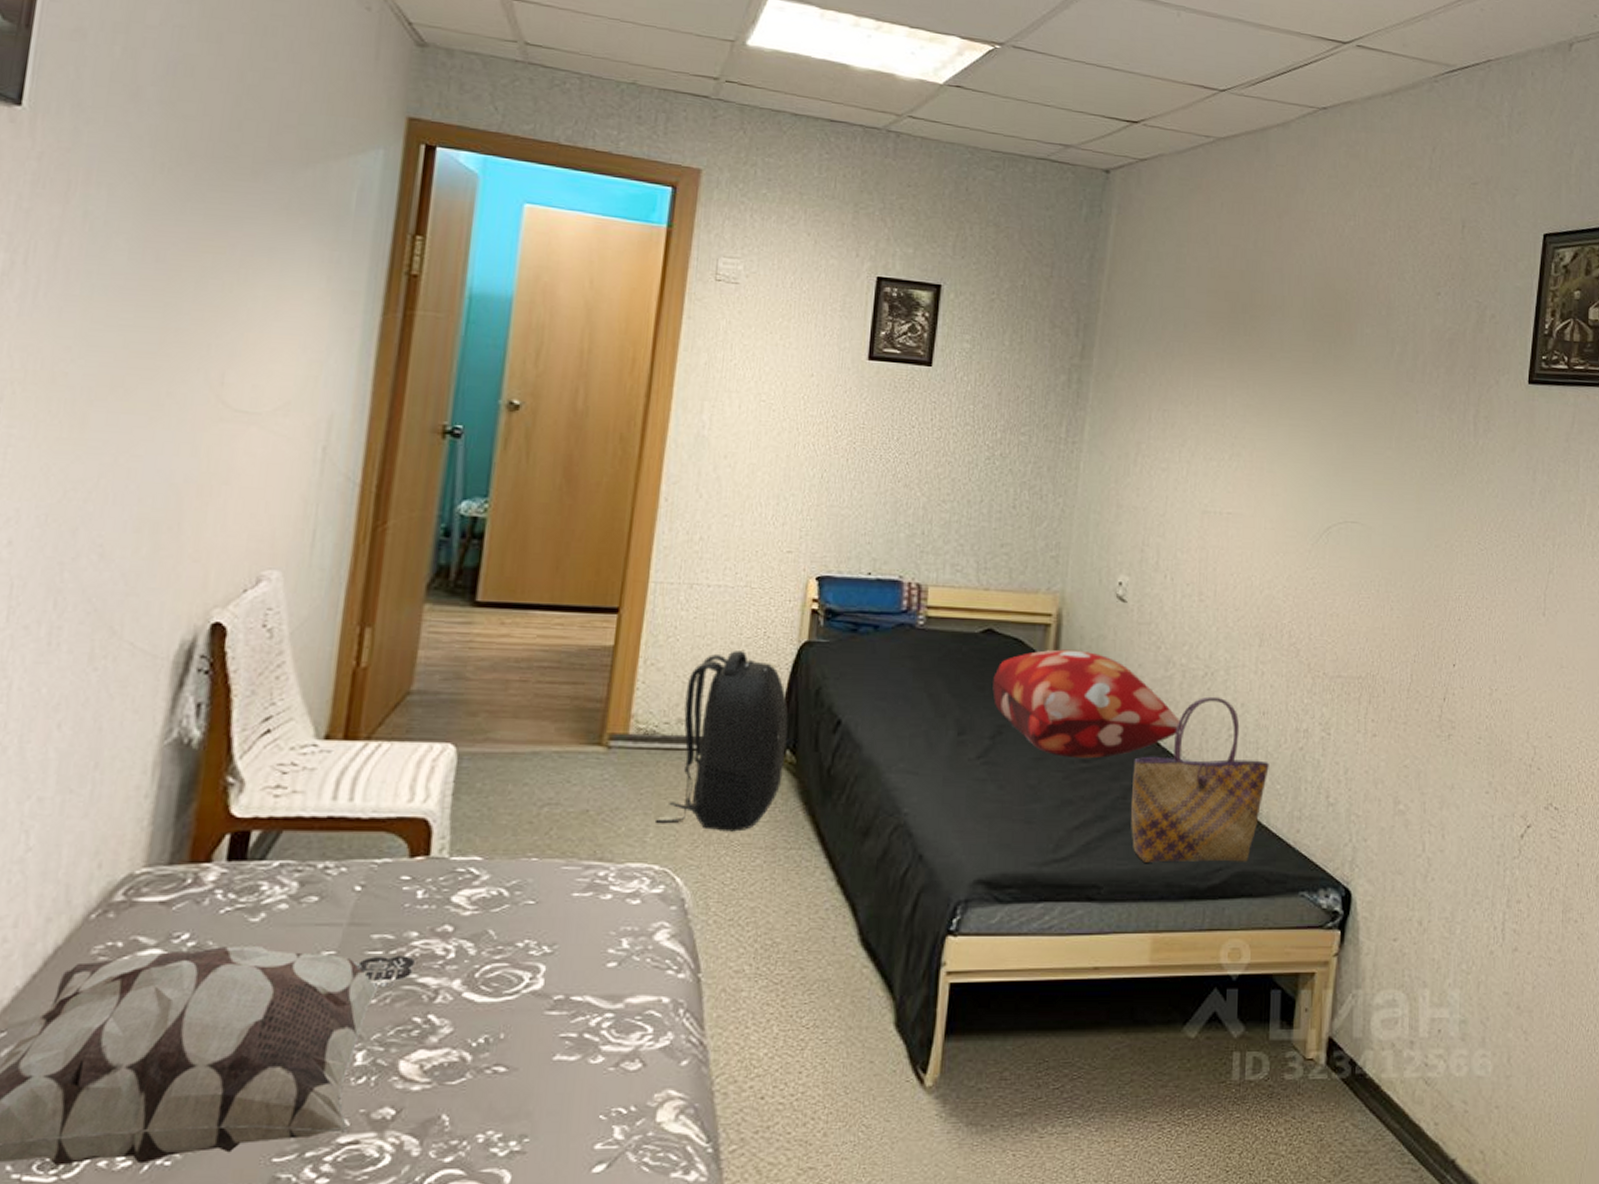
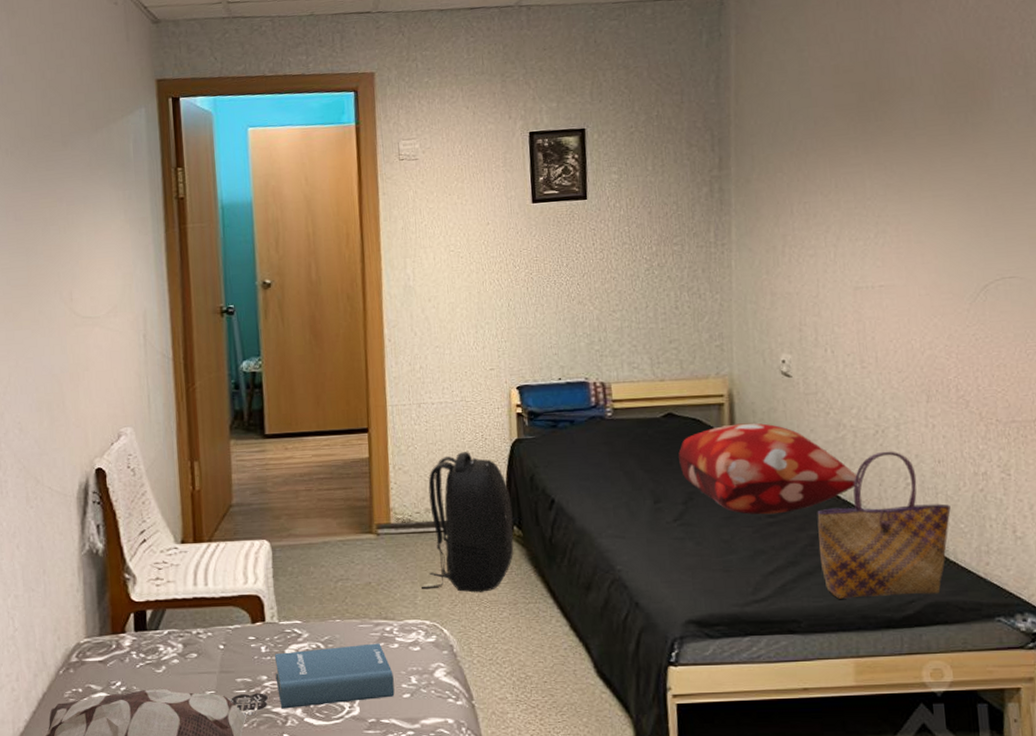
hardback book: none [430,892,599,979] -> present [274,643,395,709]

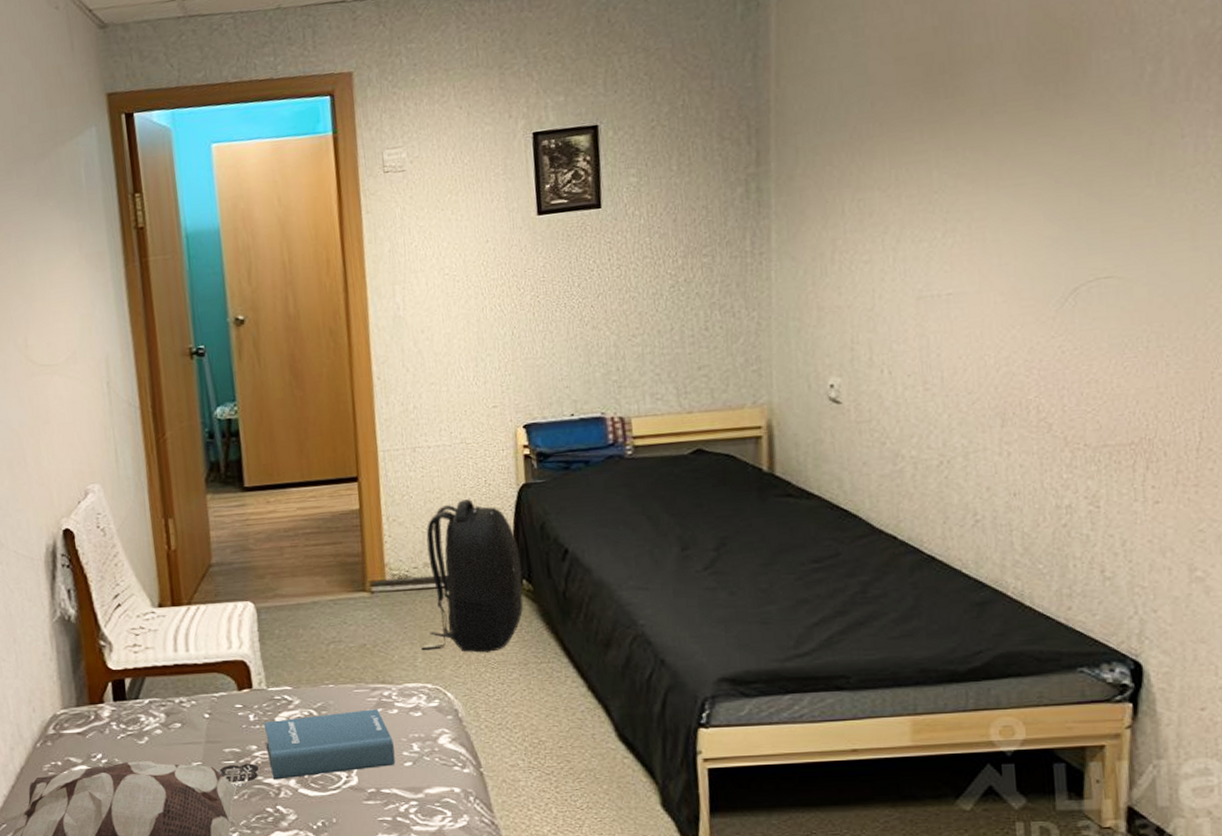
decorative pillow: present [678,423,860,515] -> none [709,457,920,560]
tote bag: present [817,451,951,599] -> none [870,484,1027,651]

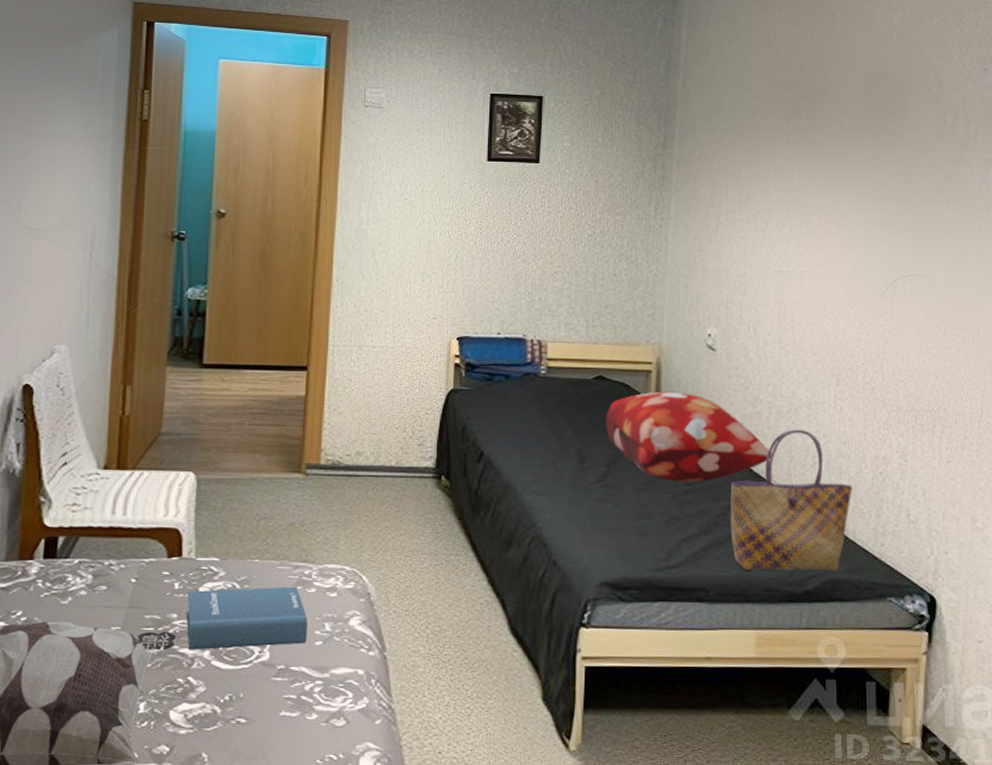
backpack: present [422,499,524,653] -> none [345,398,442,541]
decorative pillow: none [709,457,920,560] -> present [606,391,772,483]
tote bag: none [870,484,1027,651] -> present [730,429,852,571]

